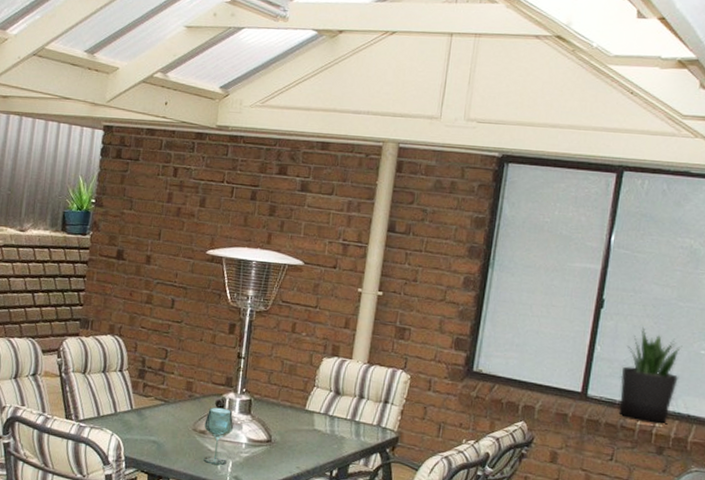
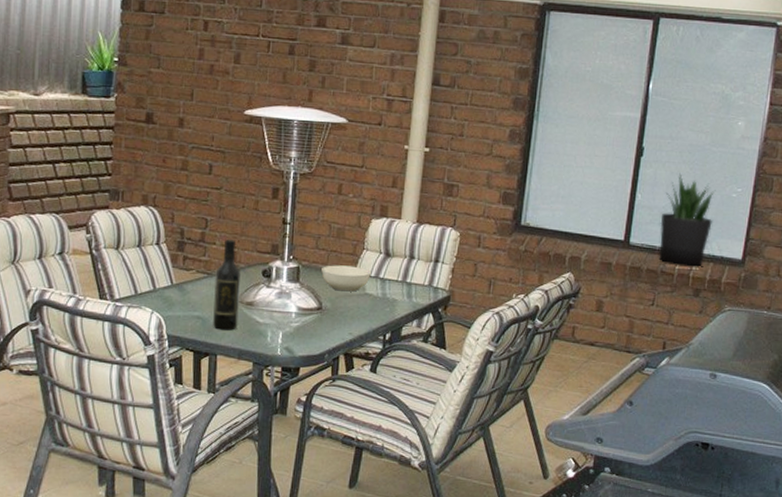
wine bottle: none [167,370,196,456] -> present [213,239,241,330]
wine glass: present [203,407,234,465] -> none [251,276,282,336]
bowl: none [272,400,320,427] -> present [321,265,371,292]

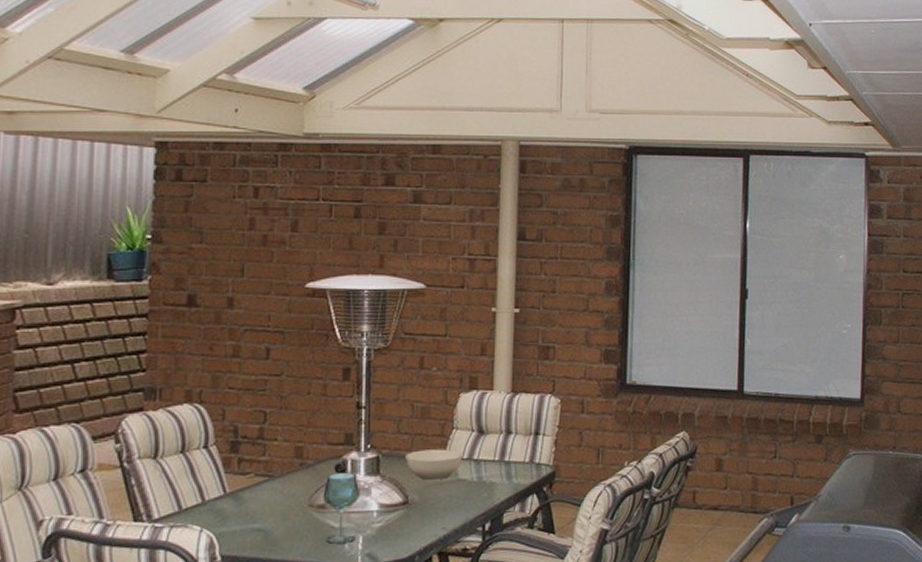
wine bottle: present [213,239,241,330] -> none [278,433,310,542]
wine glass: none [251,276,282,336] -> present [323,472,361,544]
planter: present [658,172,716,268] -> none [773,312,826,414]

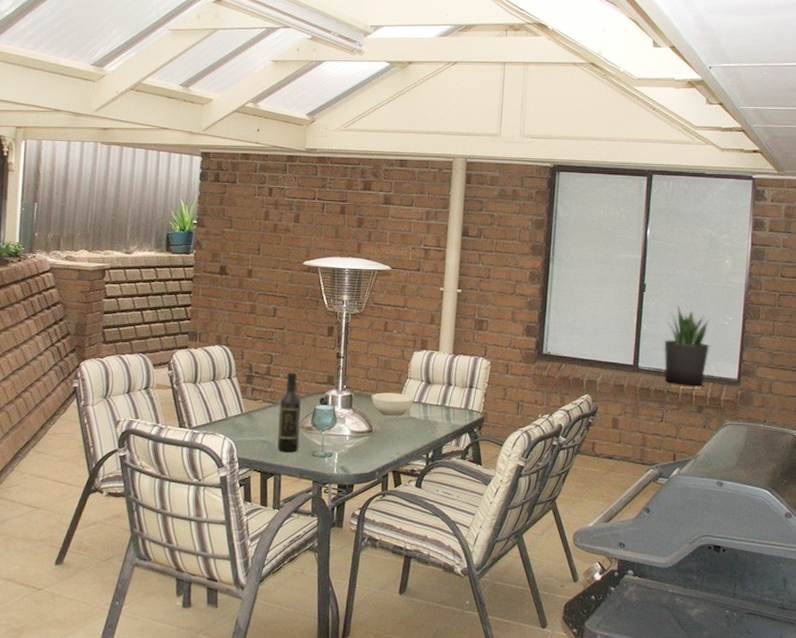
wine bottle: none [278,433,310,542] -> present [277,372,301,453]
planter: none [773,312,826,414] -> present [664,304,711,388]

